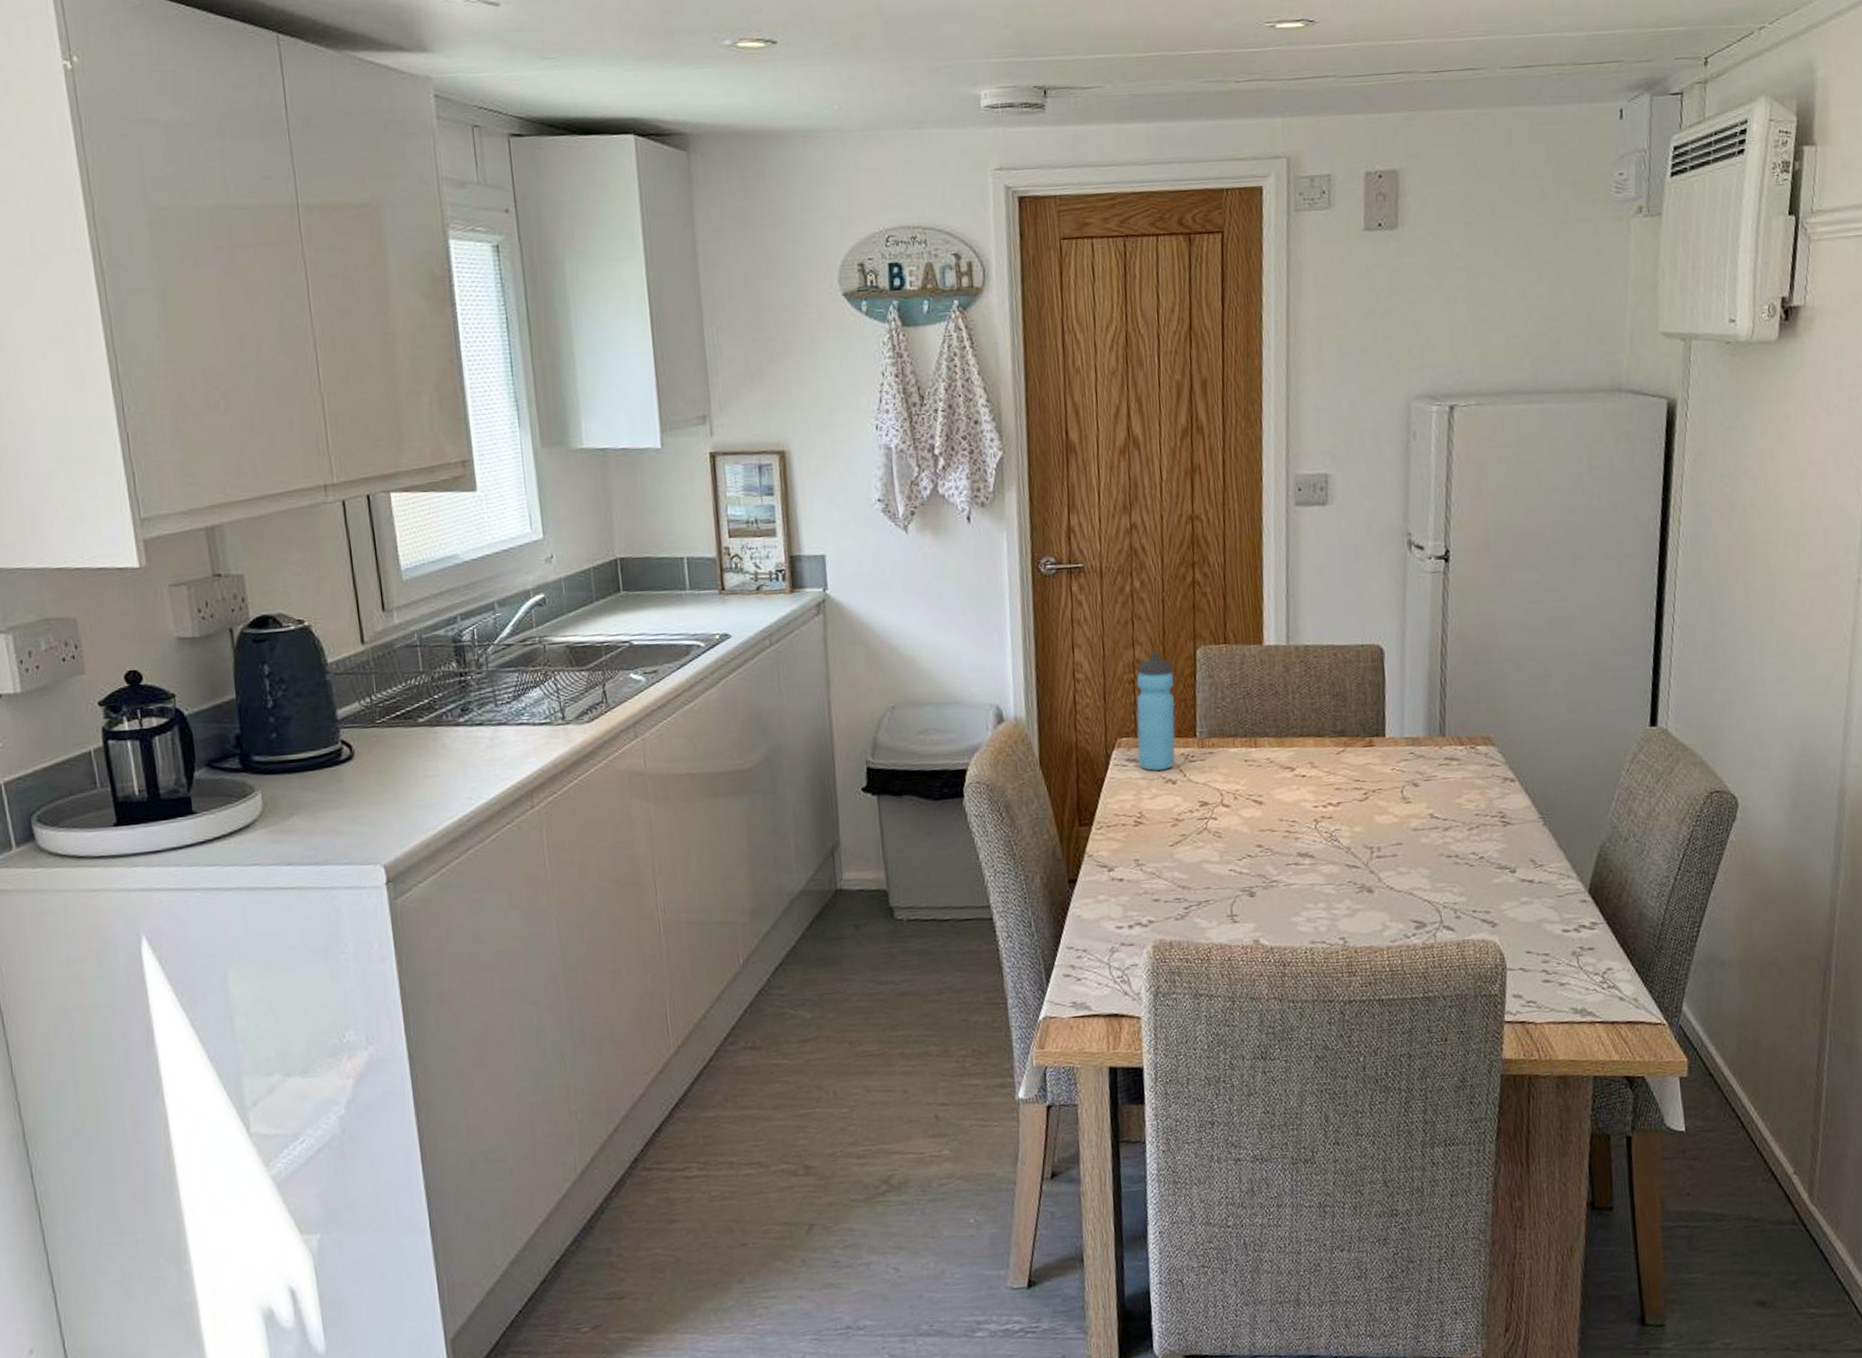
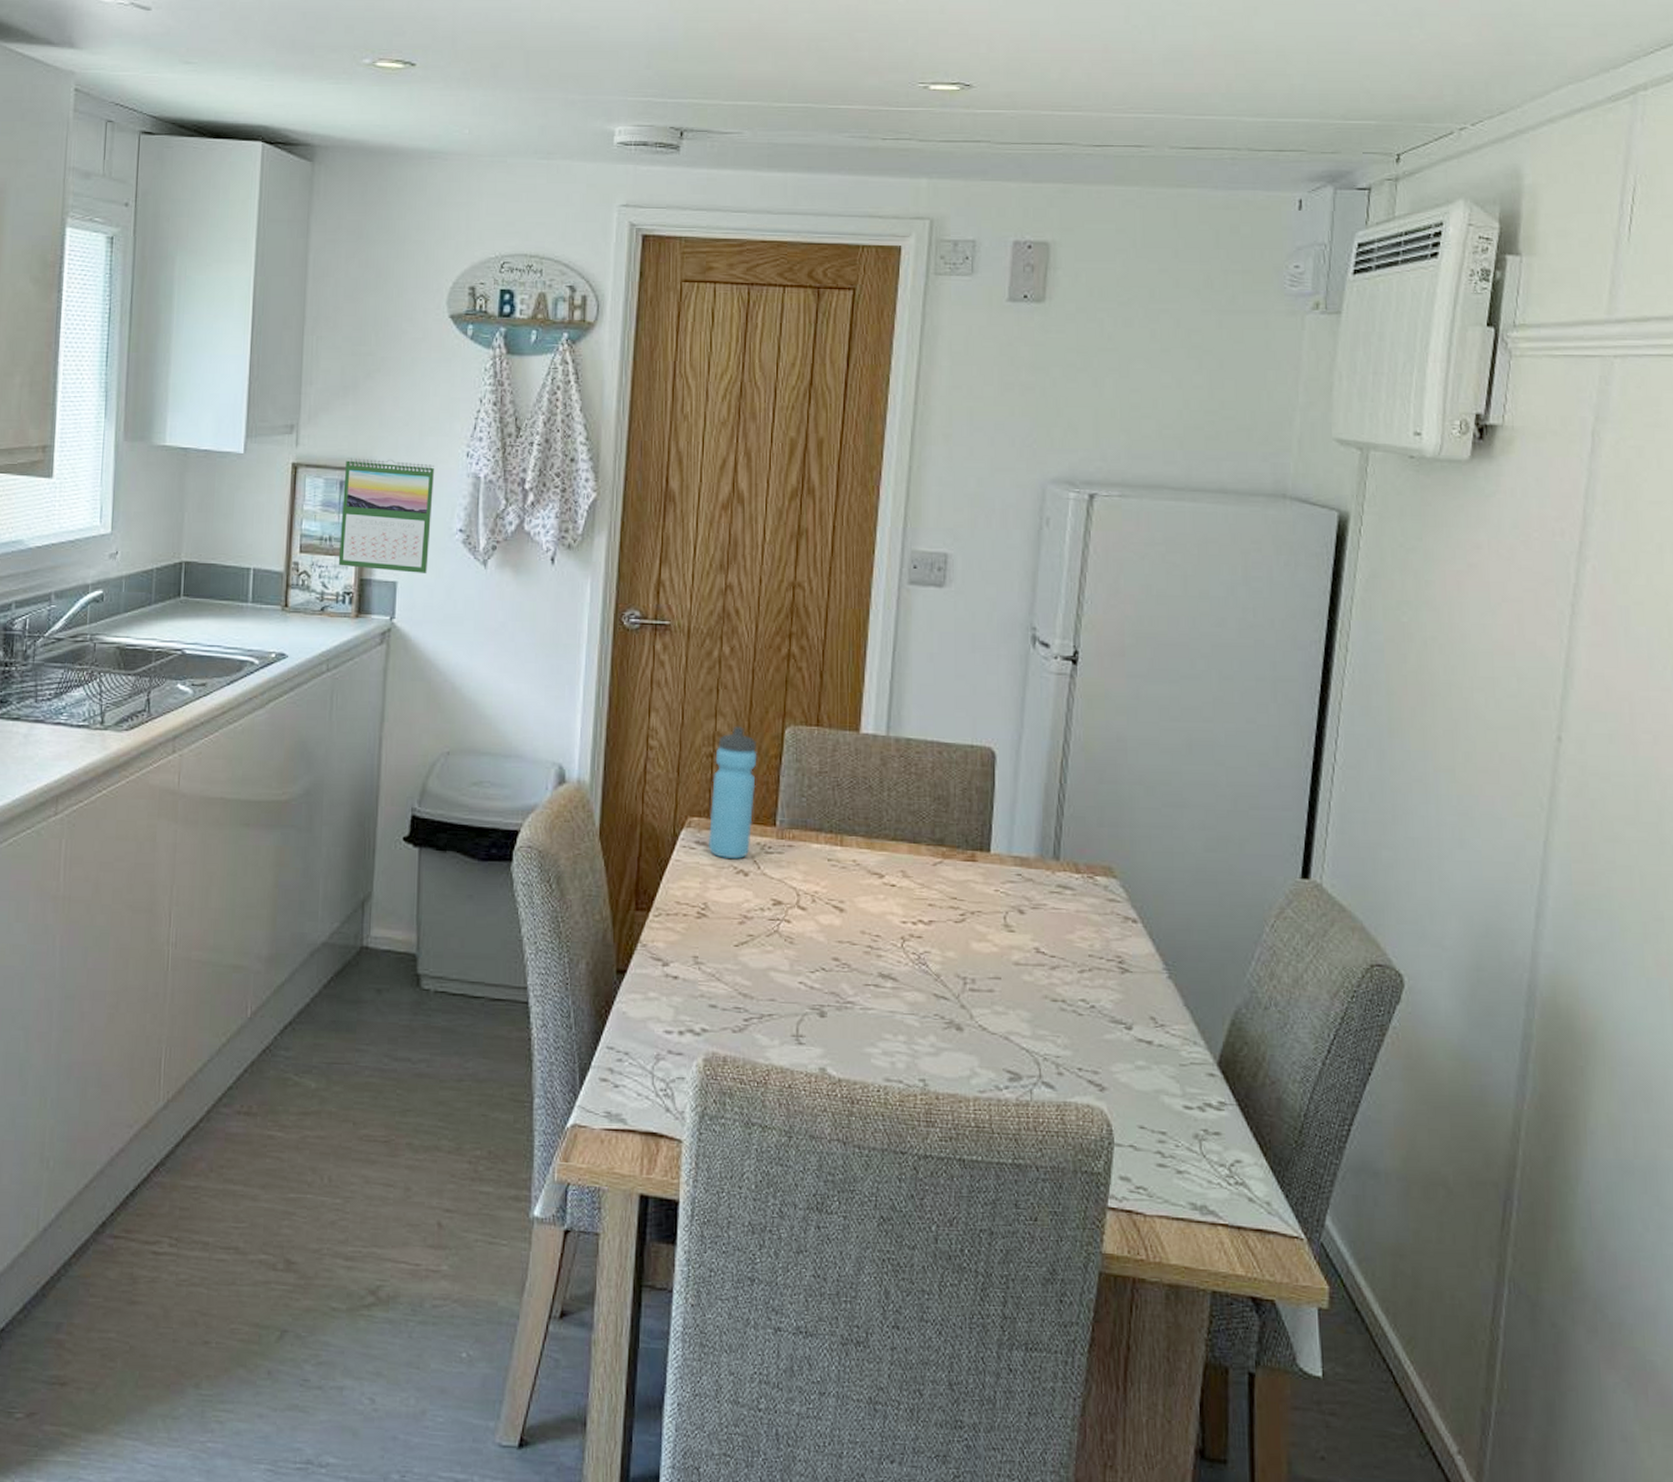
calendar: none [761,439,853,546] -> present [338,458,435,573]

